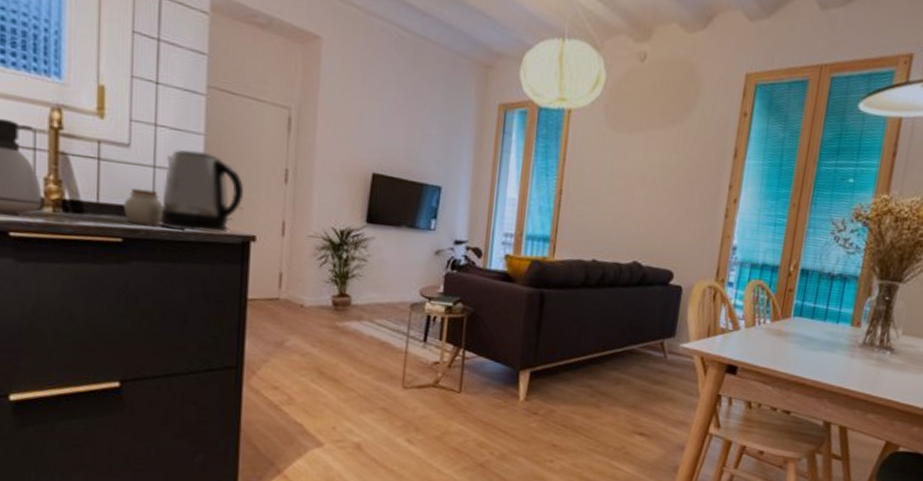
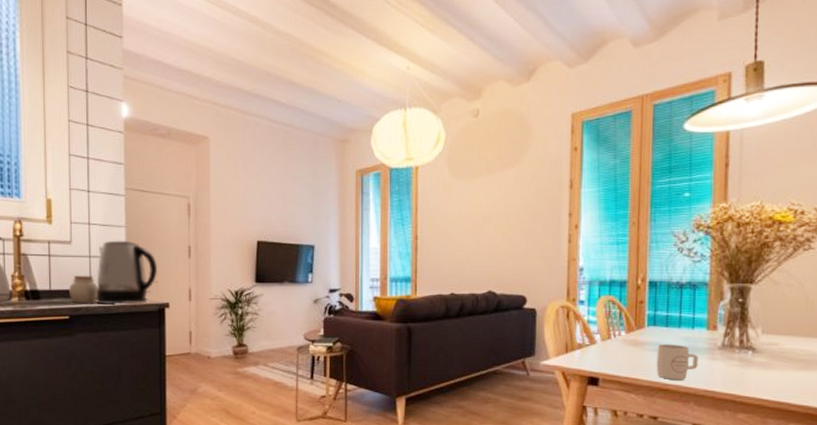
mug: none [796,336,839,376] -> present [656,344,698,381]

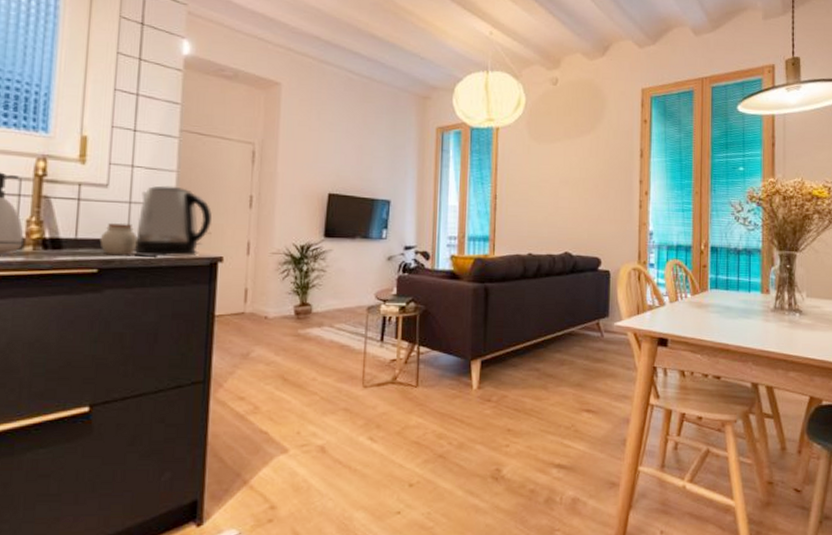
mug: present [656,344,698,381] -> none [718,306,754,341]

